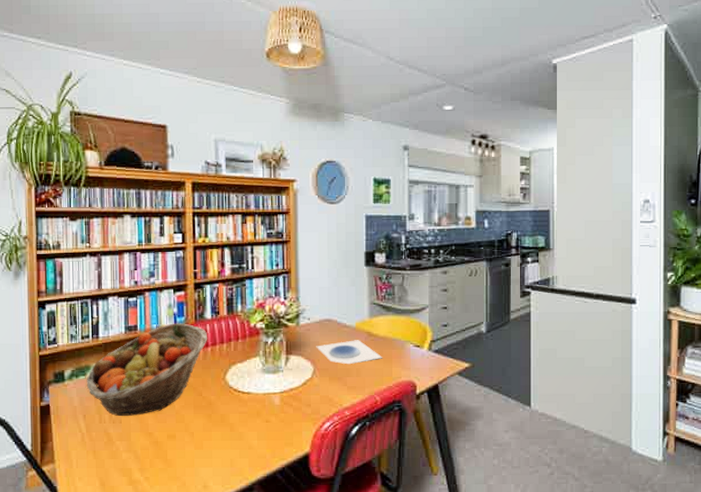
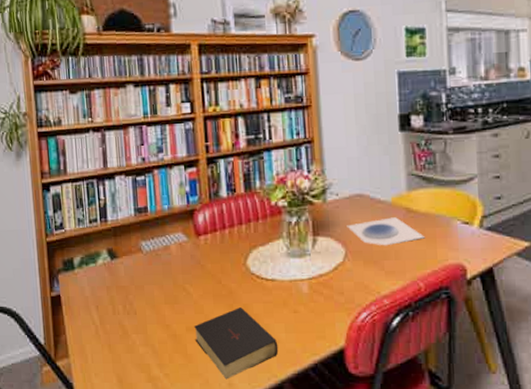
fruit basket: present [86,323,208,416] -> none [96,203,225,306]
bible: none [175,417,251,482] -> present [194,308,279,380]

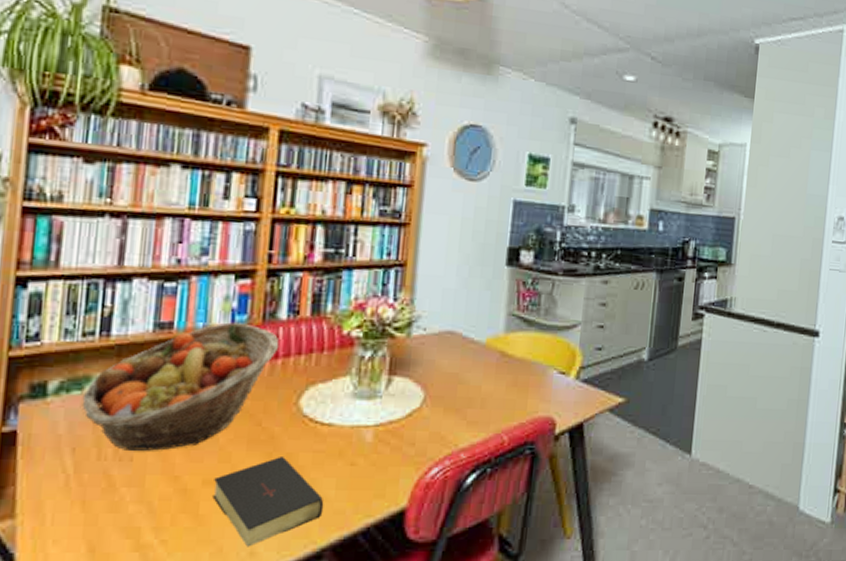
fruit basket: none [96,203,225,306] -> present [82,322,280,451]
plate: present [347,217,424,246] -> none [430,360,516,393]

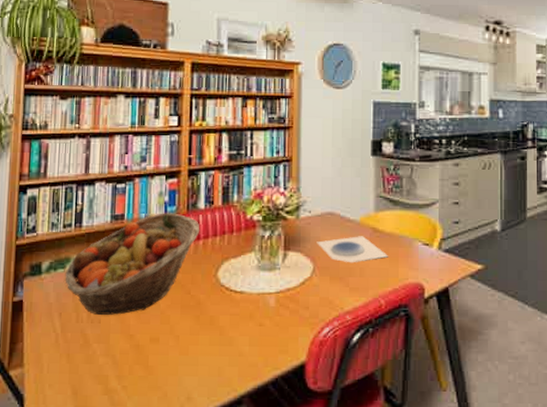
bible: present [212,457,324,547] -> none [158,319,241,393]
plate: none [430,360,516,393] -> present [317,236,388,263]

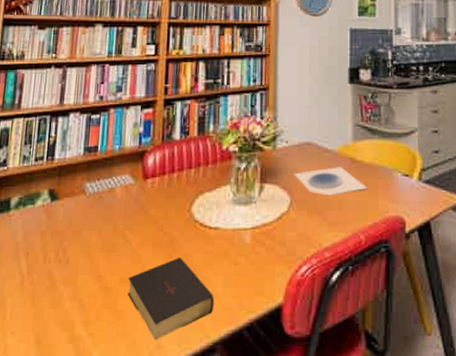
fruit basket: present [65,213,200,315] -> none [33,144,175,254]
bible: none [158,319,241,393] -> present [127,258,215,340]

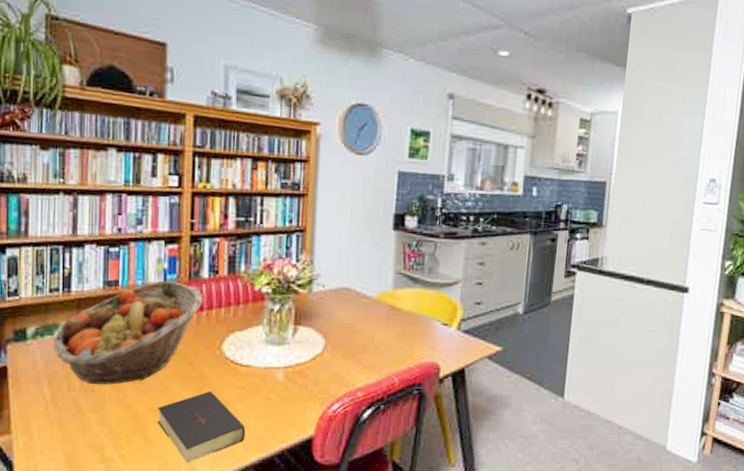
fruit basket: none [33,144,175,254] -> present [53,280,204,385]
plate: present [294,167,367,196] -> none [329,313,404,341]

